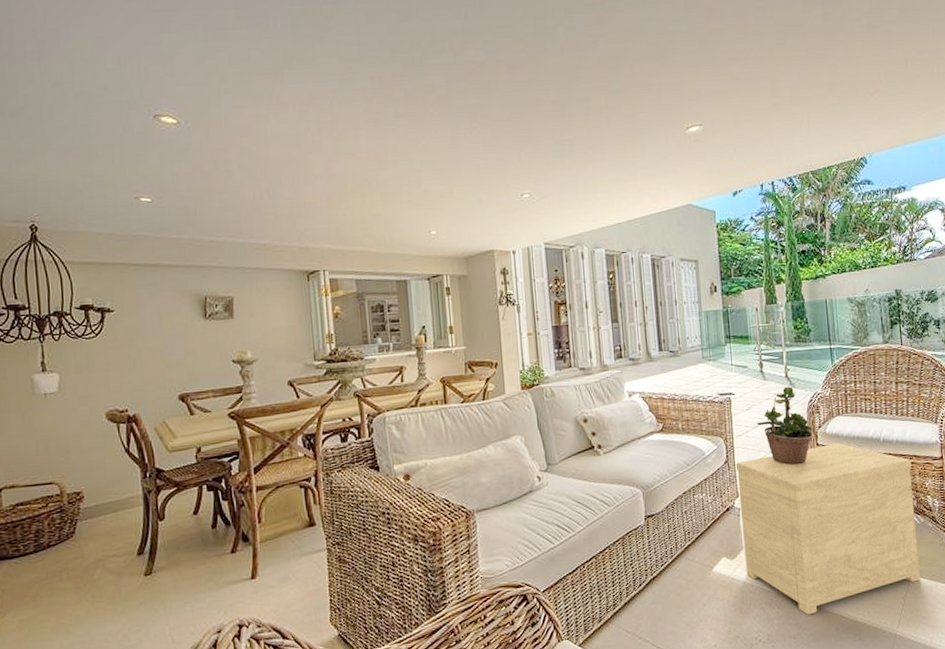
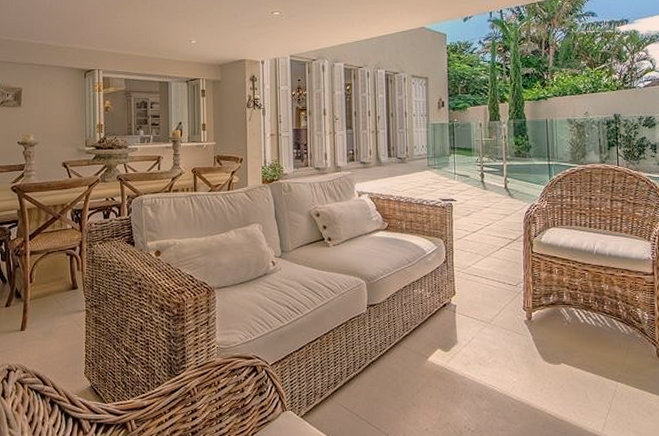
side table: present [735,442,920,615] -> none [454,252,627,410]
potted plant: present [757,381,814,466] -> none [476,192,530,270]

